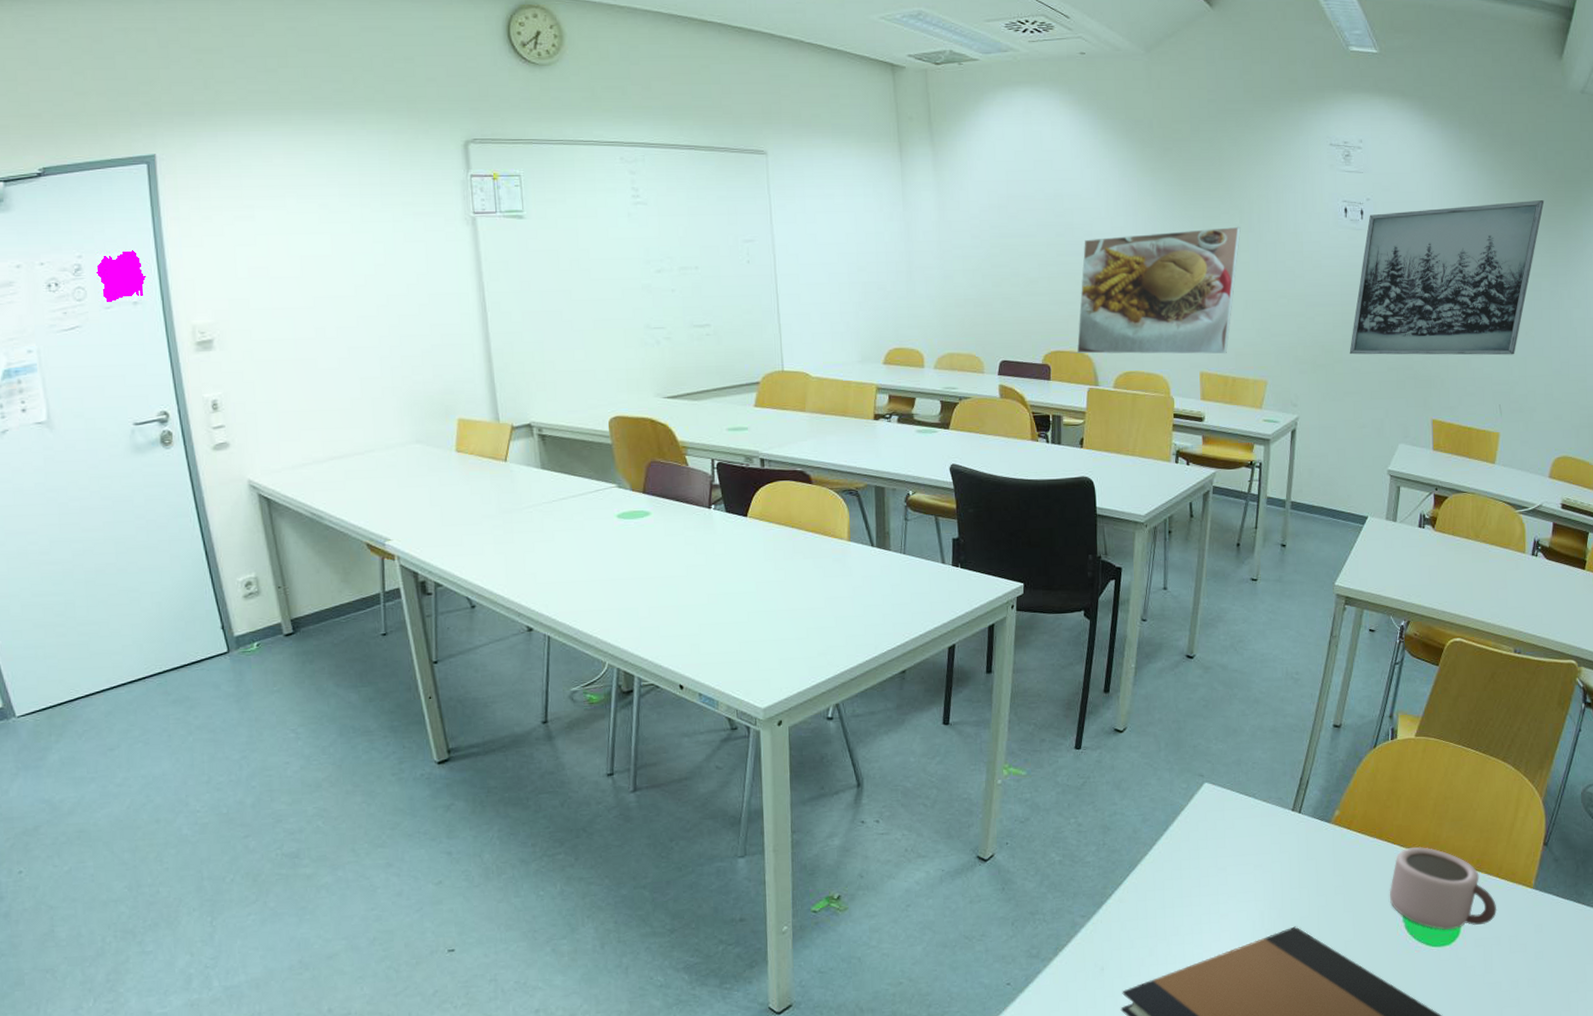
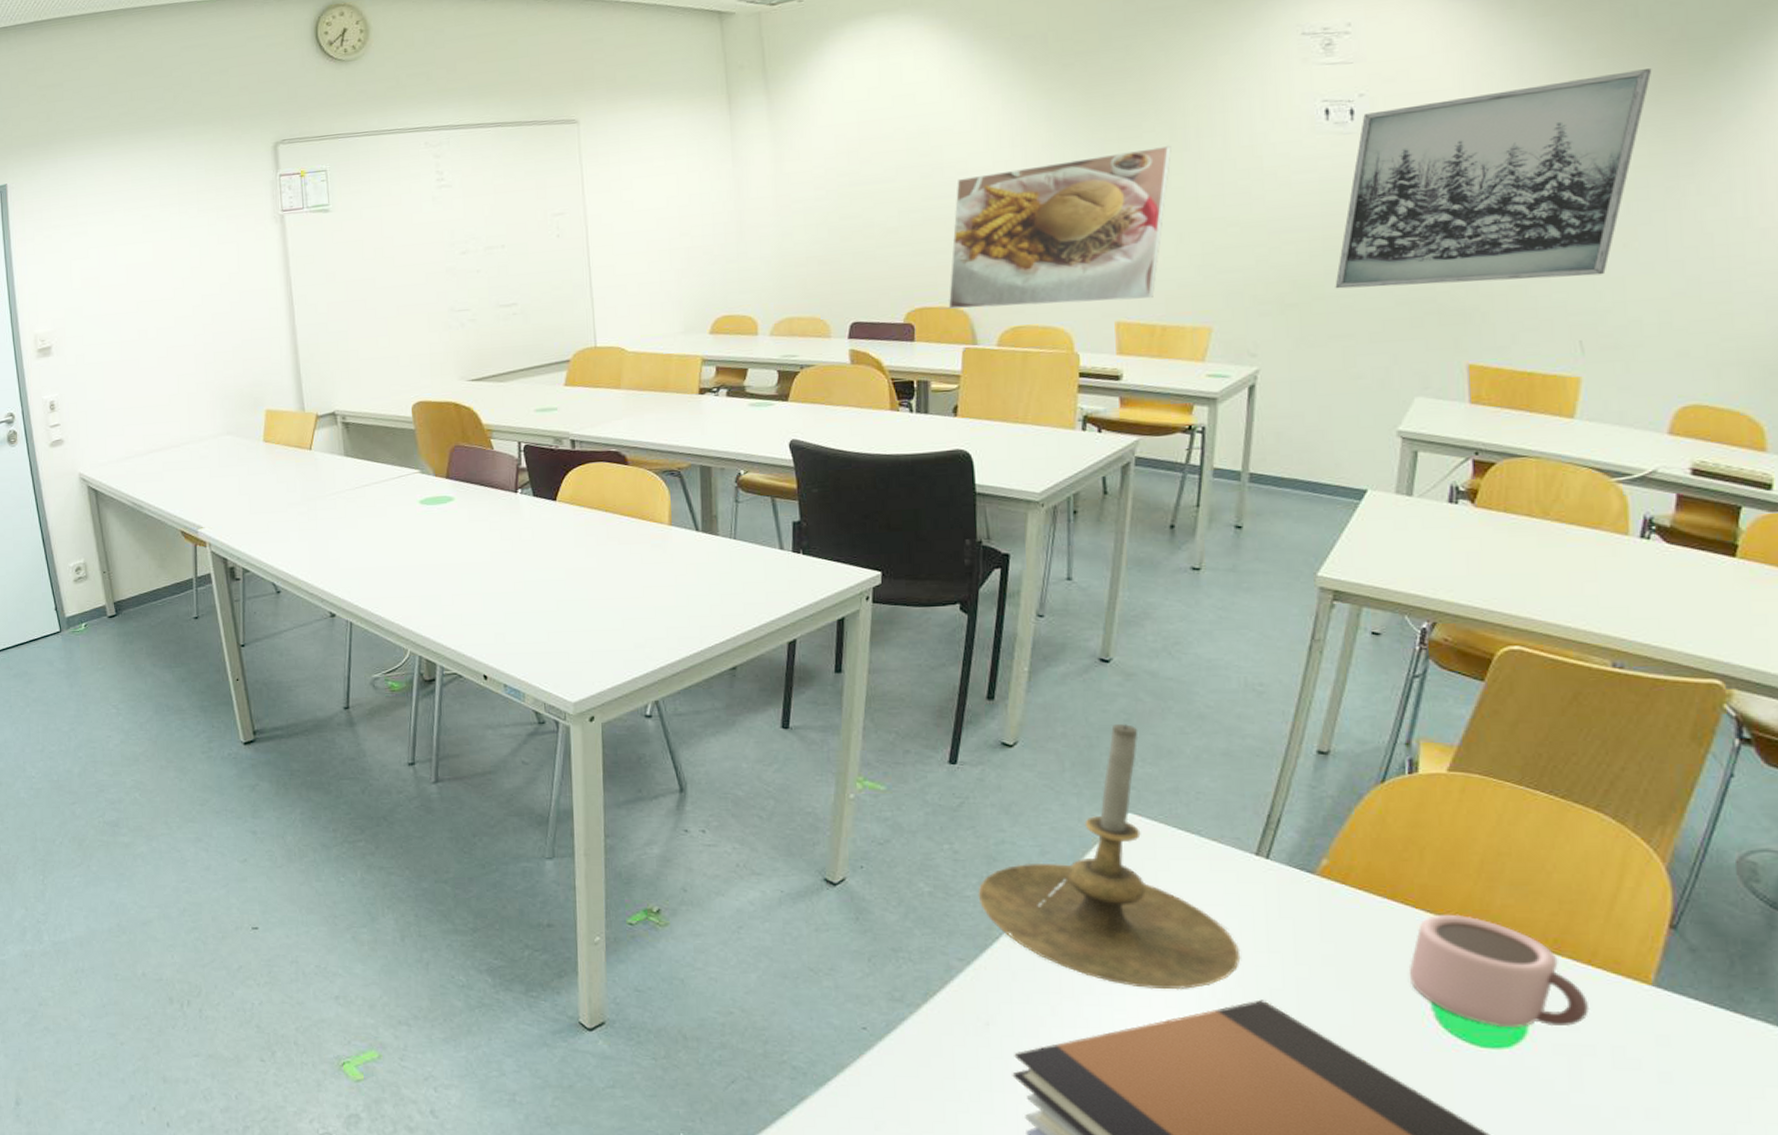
candle holder: none [1096,708,1281,926] -> present [978,723,1241,990]

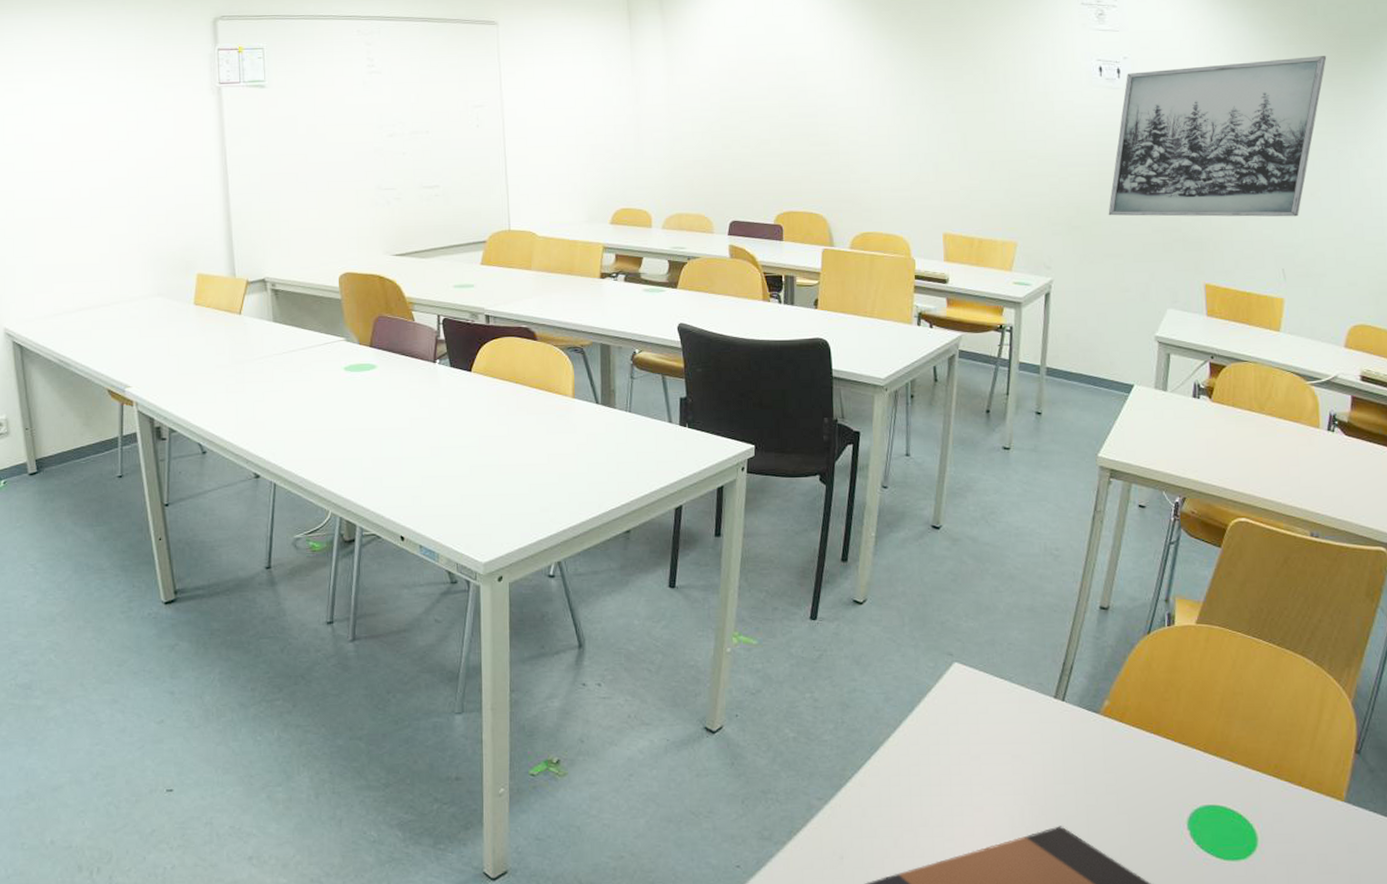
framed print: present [948,145,1171,309] -> none [810,86,985,215]
candle holder: present [978,723,1241,990] -> none [834,582,1044,820]
mug: present [1408,914,1590,1027] -> none [1170,745,1302,842]

